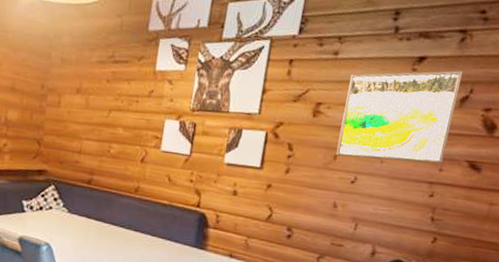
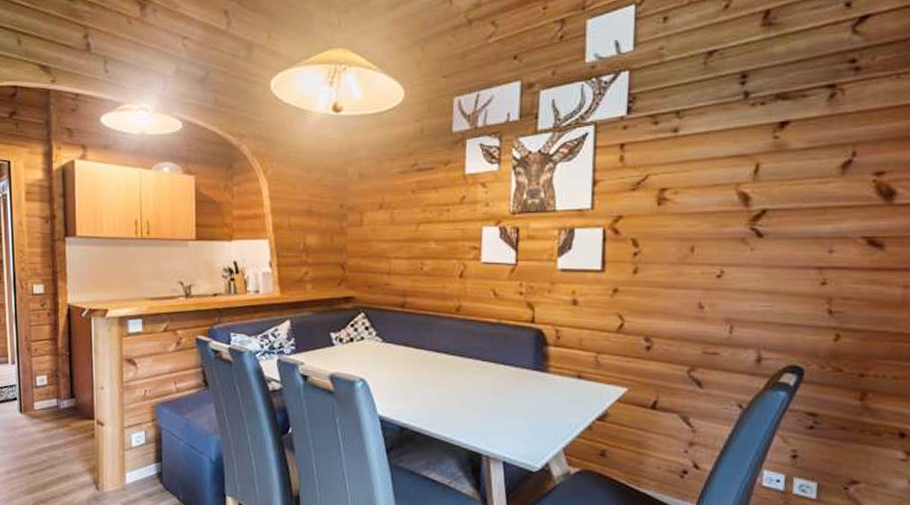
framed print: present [336,71,463,164] -> none [692,132,839,247]

